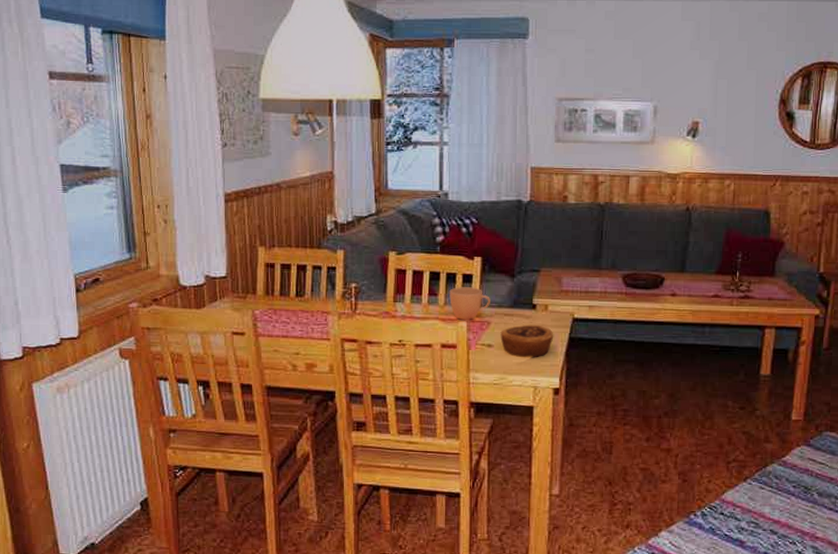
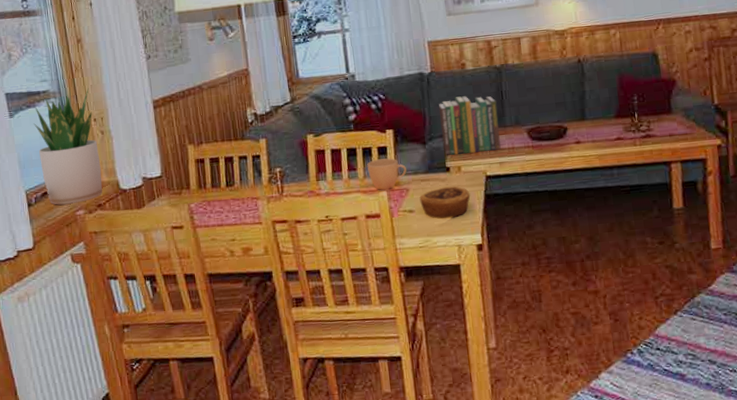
planter: none [90,169,161,295] -> present [34,88,103,205]
books: none [532,231,595,293] -> present [439,96,501,155]

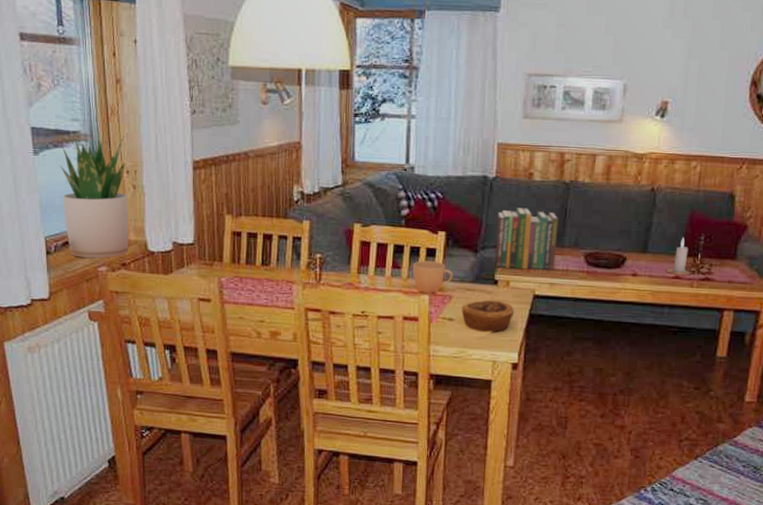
candle: none [607,100,633,137] -> present [665,237,693,275]

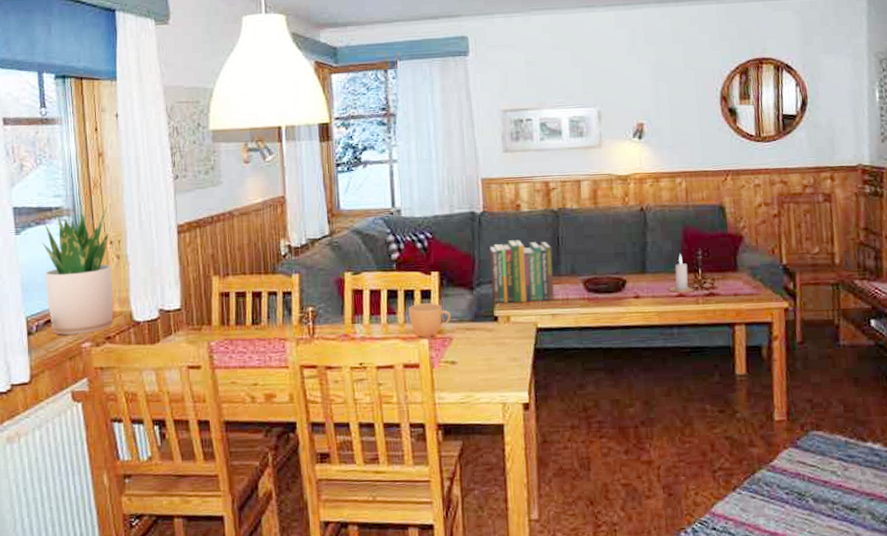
pastry: present [461,300,515,333] -> none [463,337,519,373]

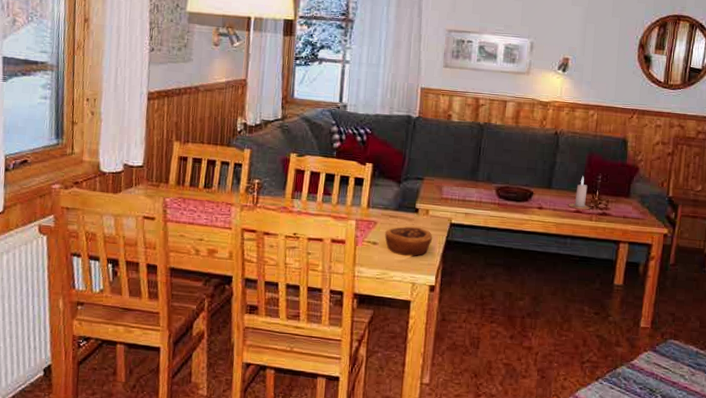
planter: present [42,207,114,335] -> none [25,65,87,177]
cup: present [408,303,451,338] -> none [341,189,378,219]
pastry: none [463,337,519,373] -> present [385,226,433,256]
books: present [490,240,555,303] -> none [416,144,474,201]

